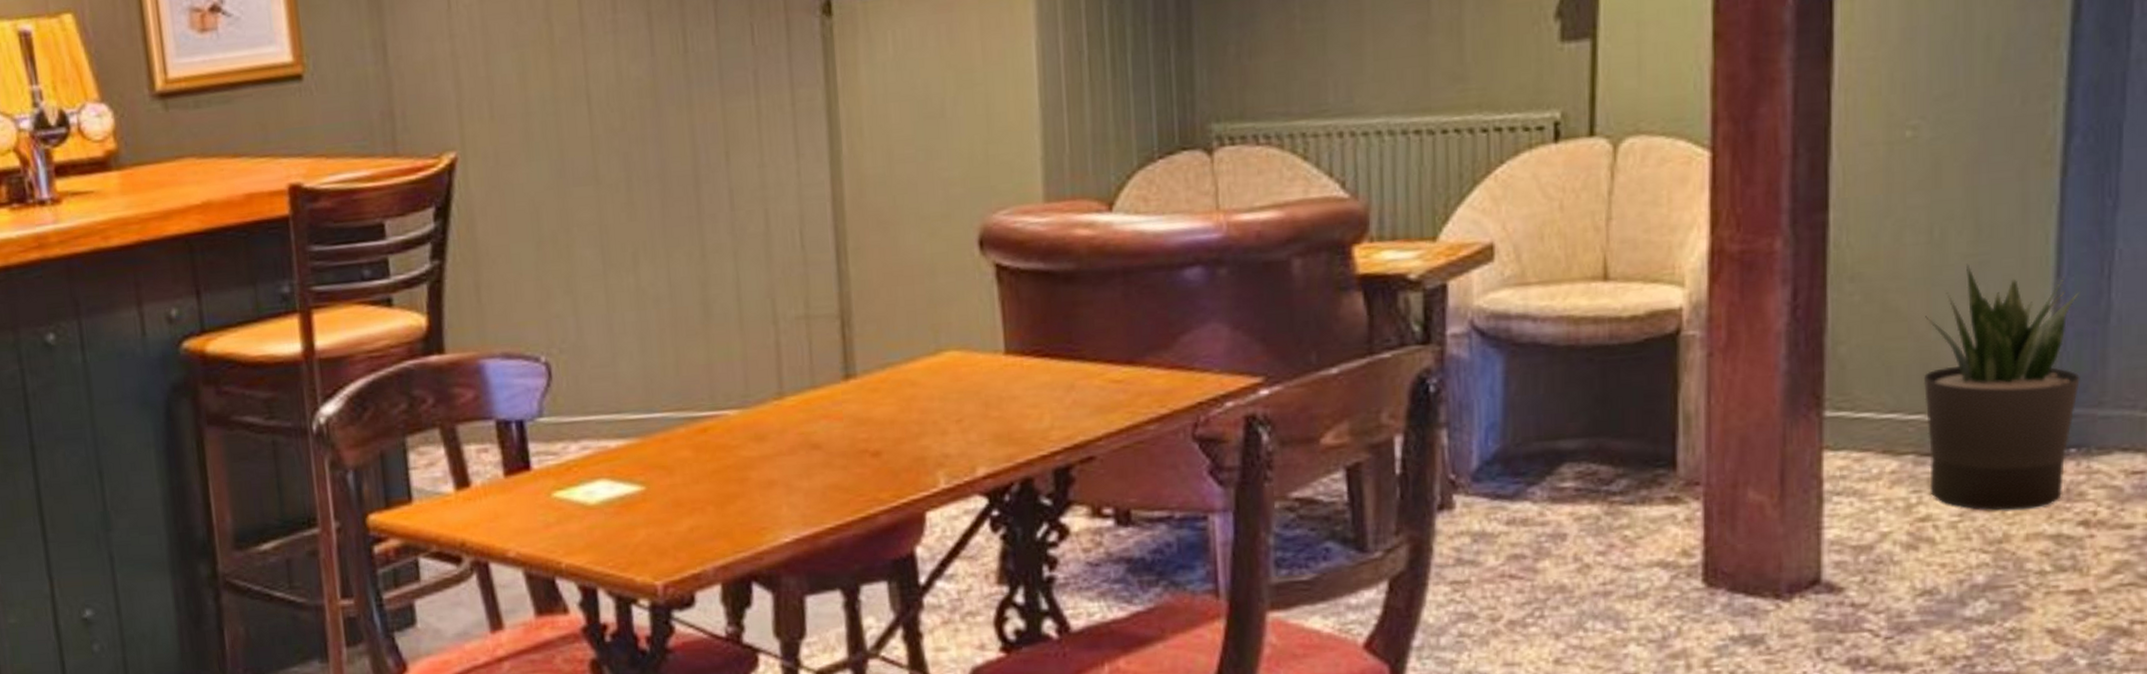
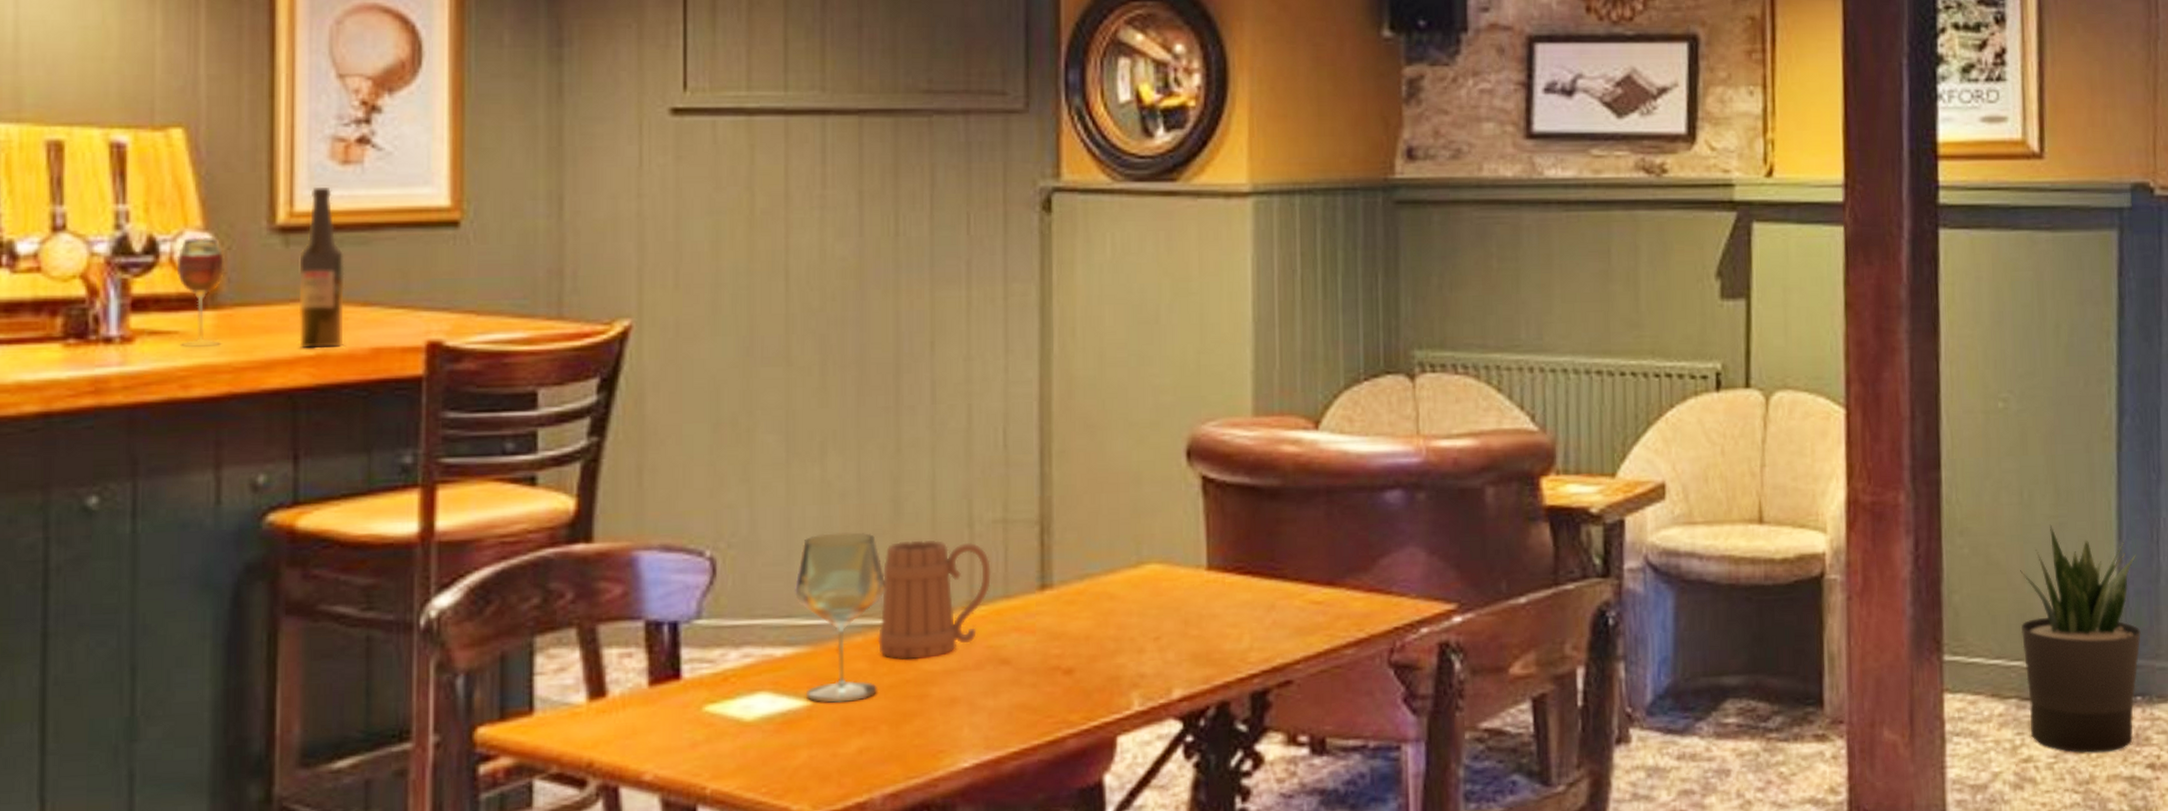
wineglass: none [84,107,127,205] -> present [177,237,224,348]
beer bottle: none [177,53,222,199] -> present [298,186,345,349]
wine glass: none [620,334,702,488] -> present [793,532,885,703]
beer mug: none [698,337,798,448] -> present [877,539,991,660]

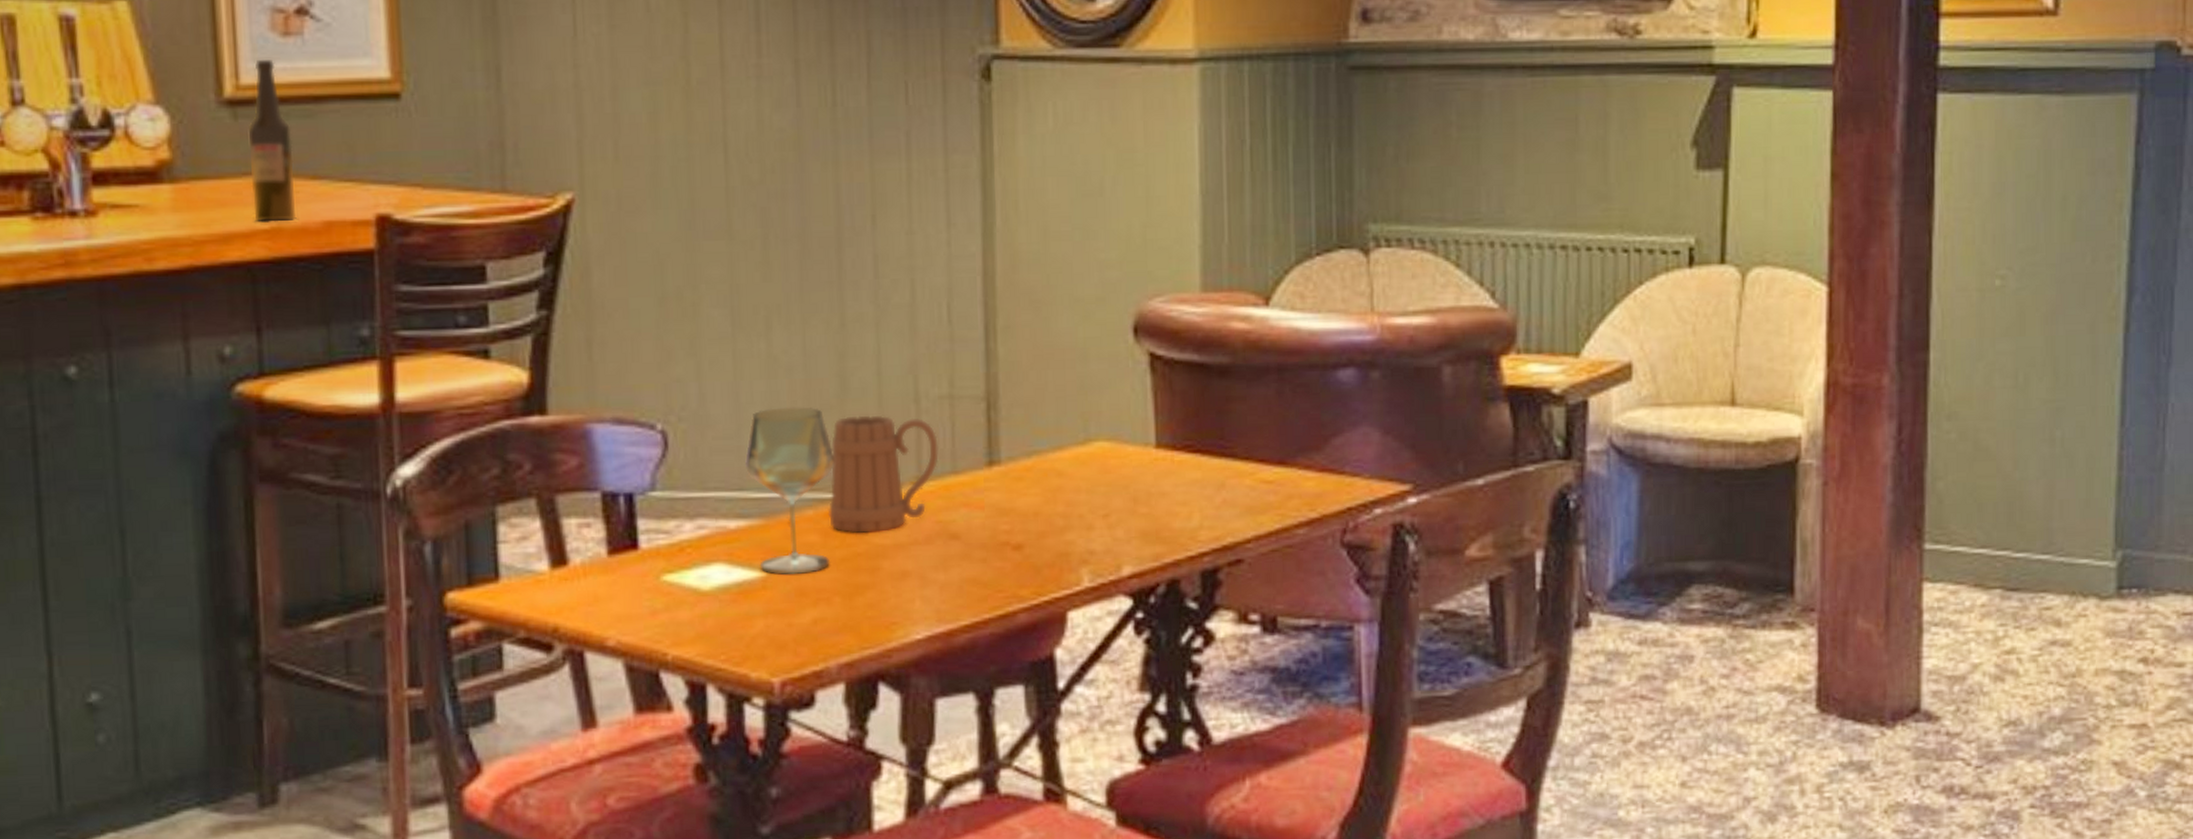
wineglass: present [177,237,224,348] -> none [132,110,179,222]
planter: present [2020,524,2141,753] -> none [2010,409,2140,645]

